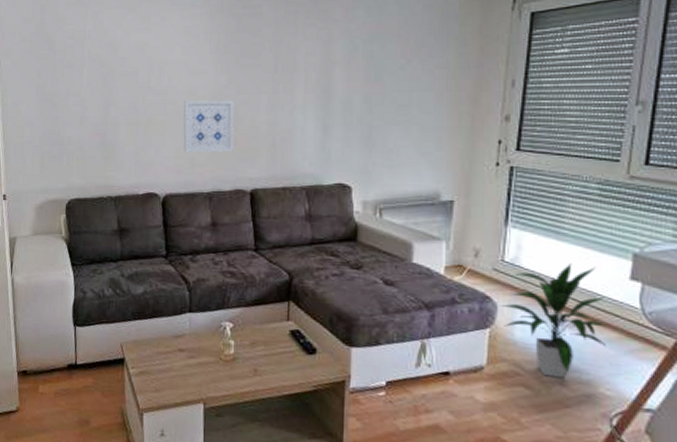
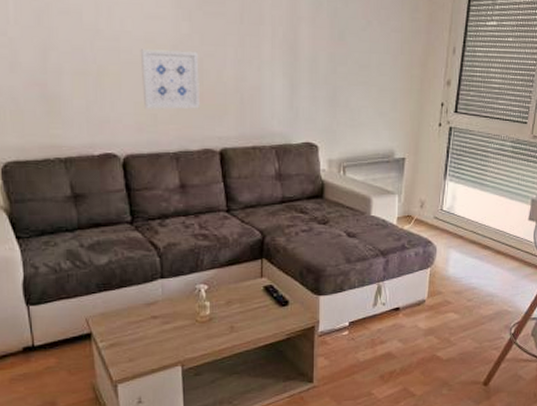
indoor plant: present [499,263,609,378] -> none [438,209,513,302]

